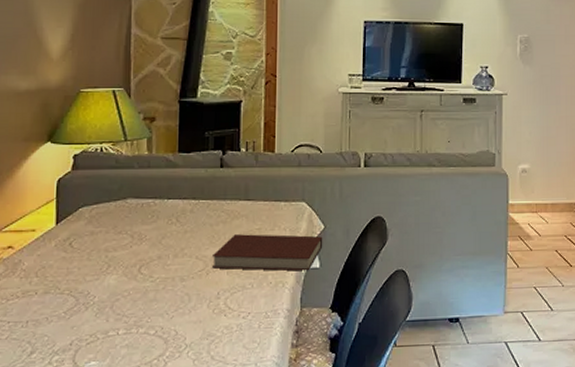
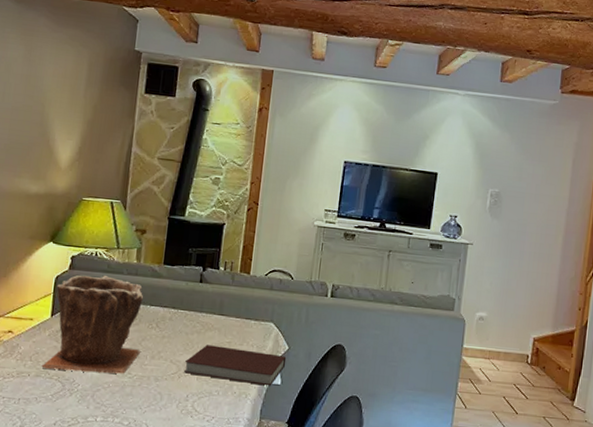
plant pot: none [50,171,161,283] -> present [41,275,144,374]

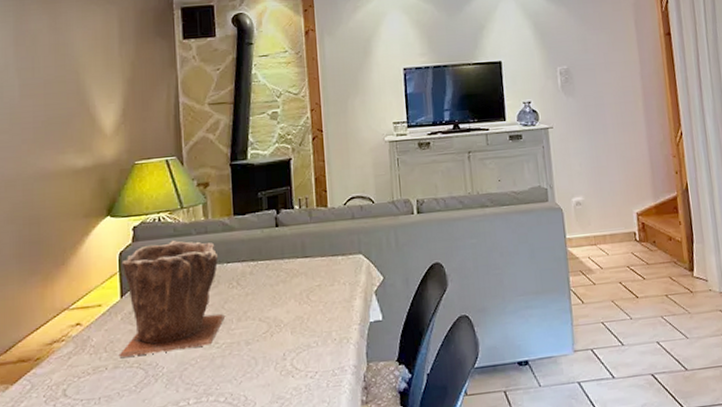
notebook: present [183,345,287,386] -> none [275,287,384,330]

